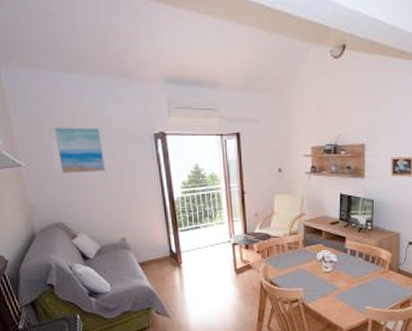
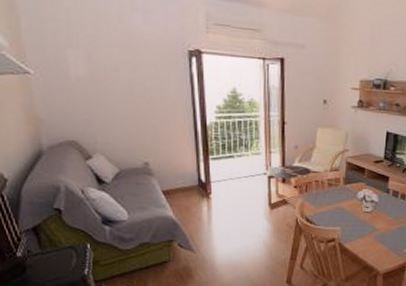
wall art: present [53,127,105,174] -> none [70,32,130,88]

